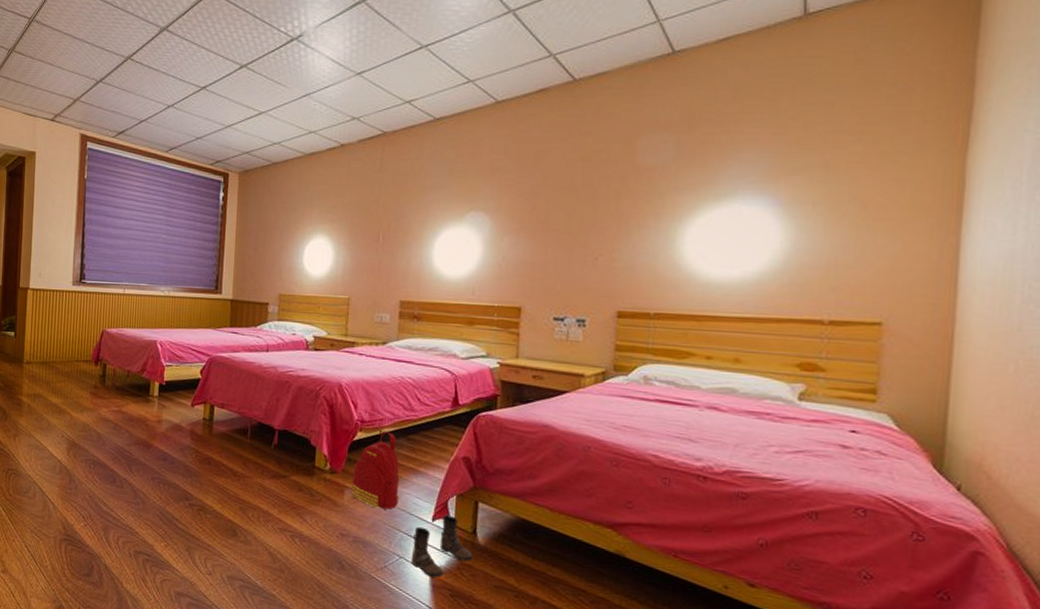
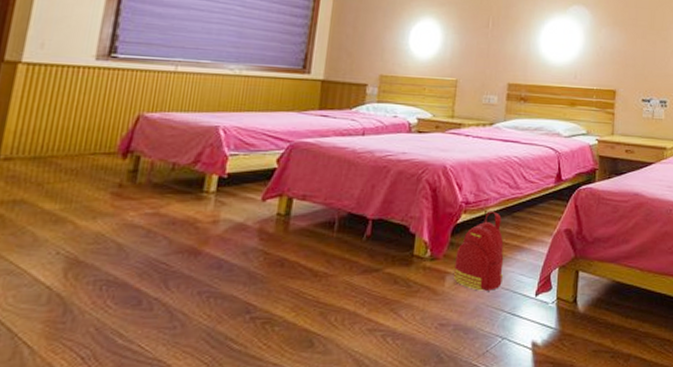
boots: present [411,515,473,578] -> none [513,288,574,353]

